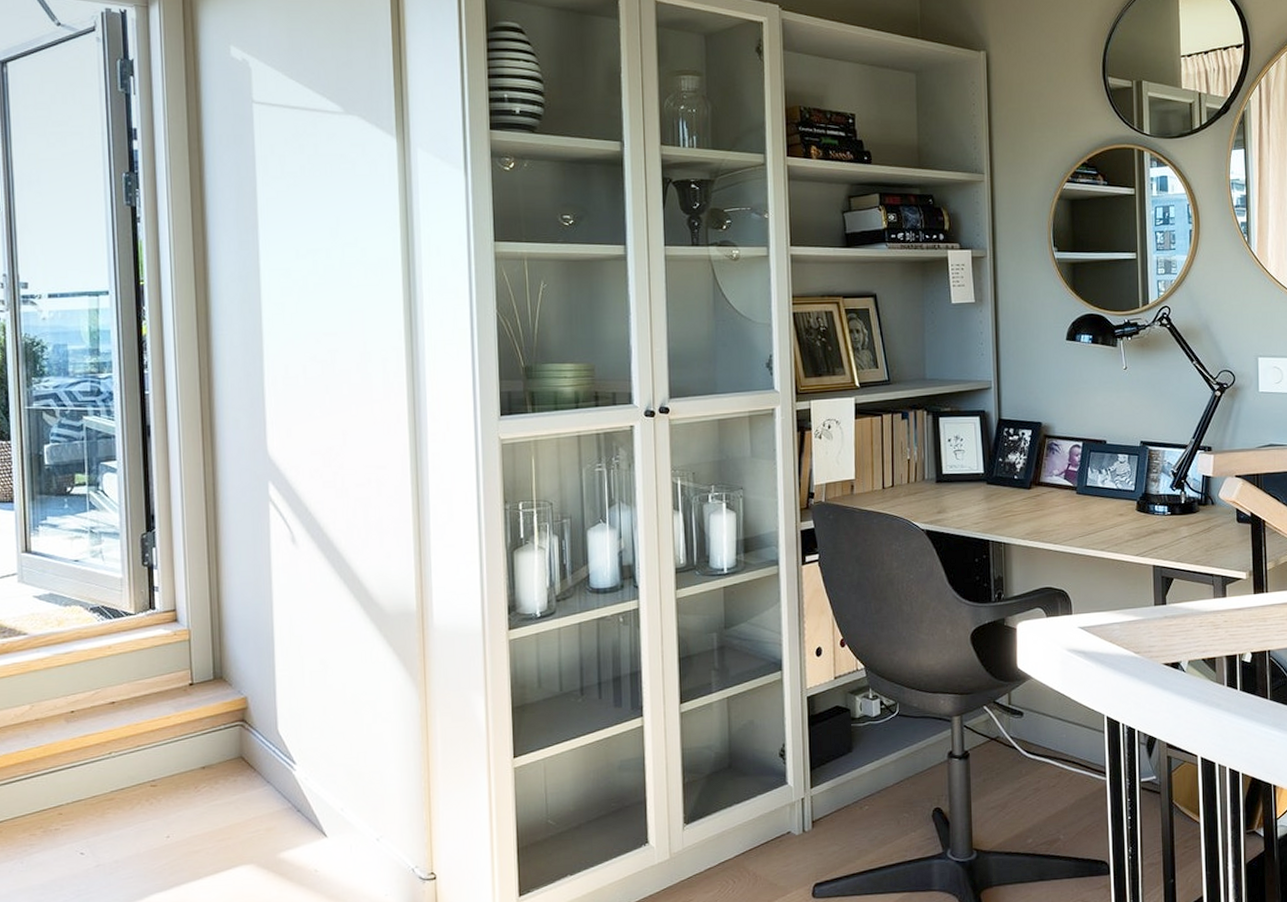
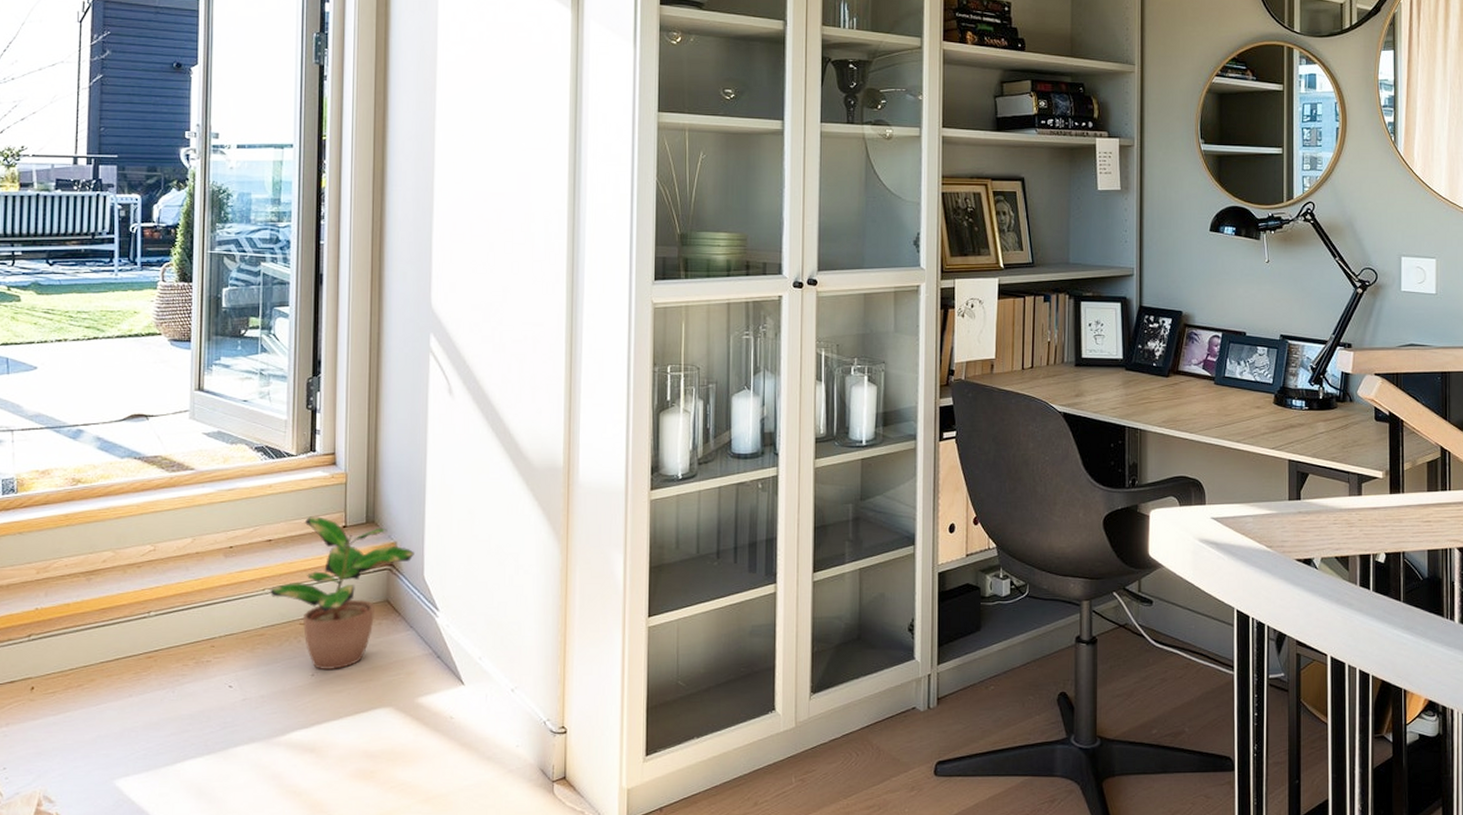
potted plant: none [117,675,267,831] -> present [270,516,414,671]

